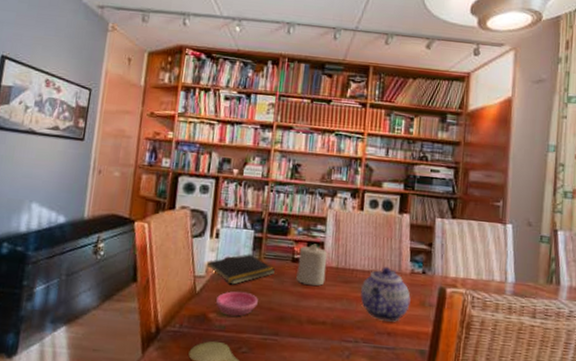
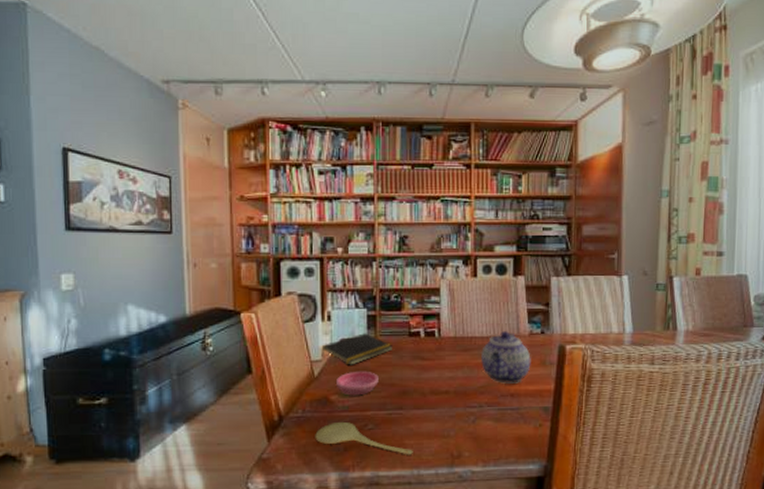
candle: present [296,243,328,286] -> none [415,316,445,357]

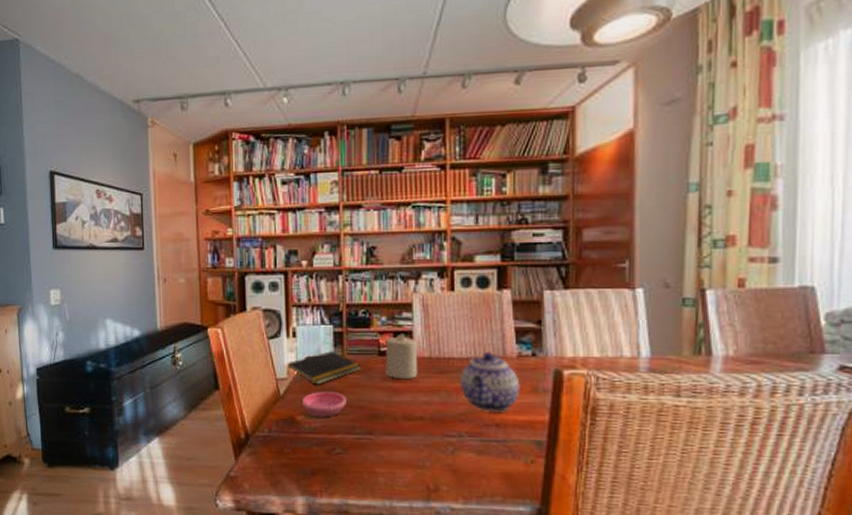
spoon: present [315,421,413,455] -> none [281,443,385,485]
candle: none [415,316,445,357] -> present [385,333,418,379]

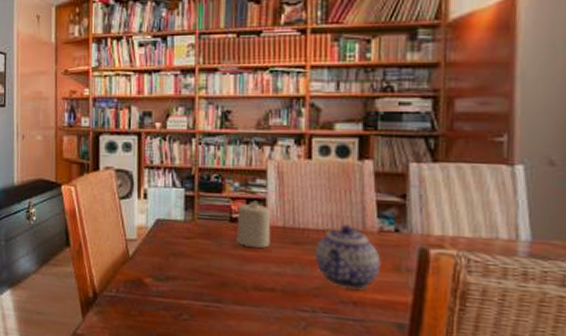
notepad: present [287,351,362,385] -> none [137,214,212,248]
saucer: present [301,391,346,417] -> none [150,255,195,282]

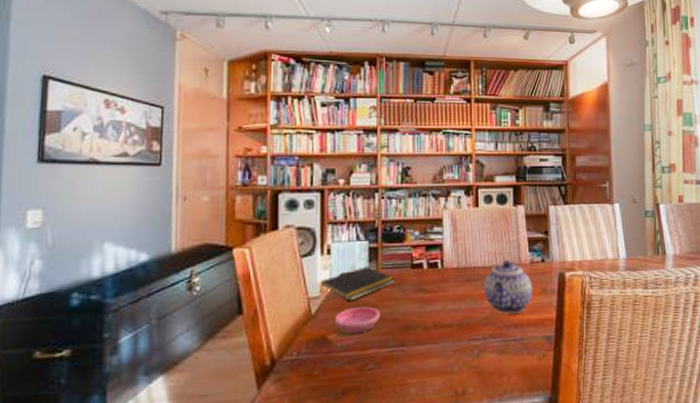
notepad: none [137,214,212,248] -> present [320,266,396,301]
saucer: none [150,255,195,282] -> present [334,306,380,334]
candle: present [236,200,271,248] -> none [418,246,447,289]

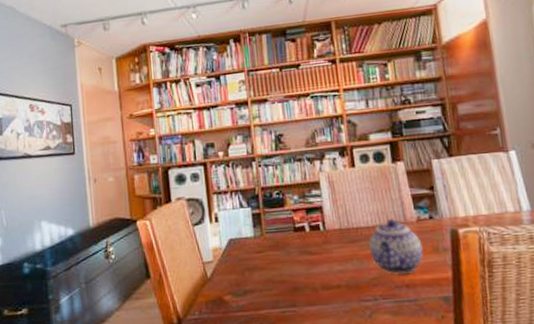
notepad: present [320,266,396,301] -> none [212,231,280,265]
saucer: present [334,306,380,334] -> none [227,269,269,295]

